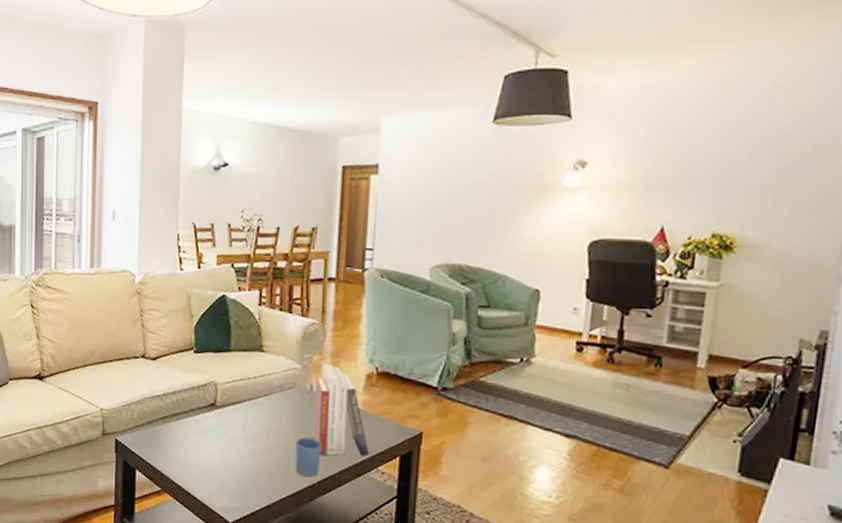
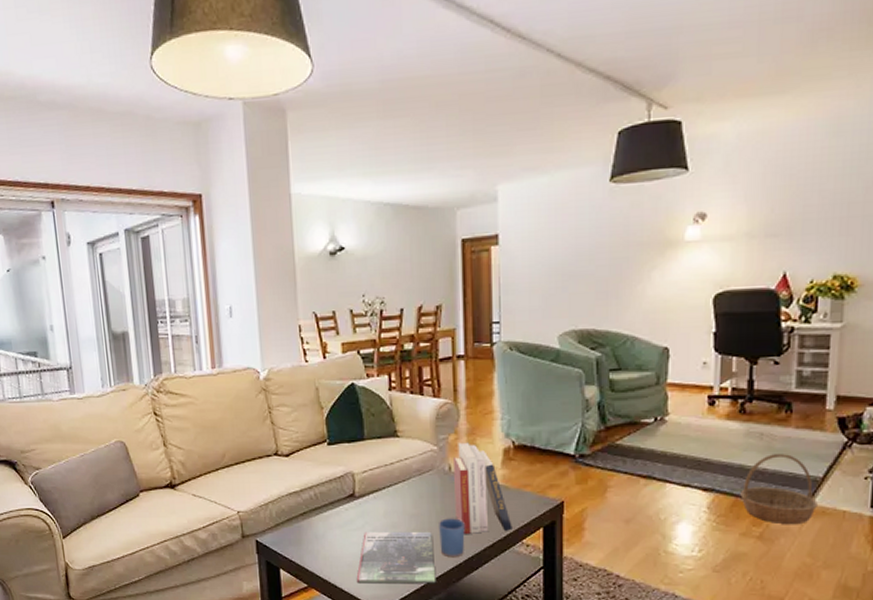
magazine: none [209,442,289,501] -> present [356,531,437,583]
basket: none [603,407,683,482] -> present [740,454,818,525]

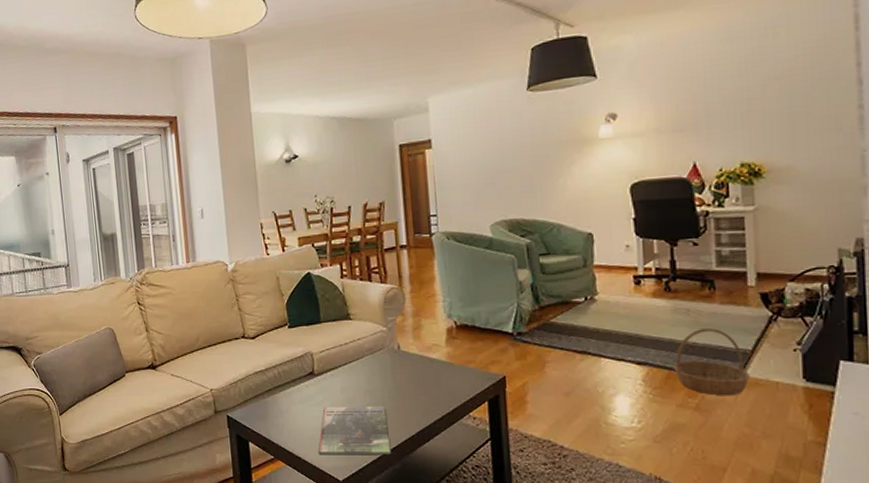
mug: present [439,518,465,556] -> none [391,393,416,429]
books: present [452,442,512,534] -> none [400,323,459,408]

